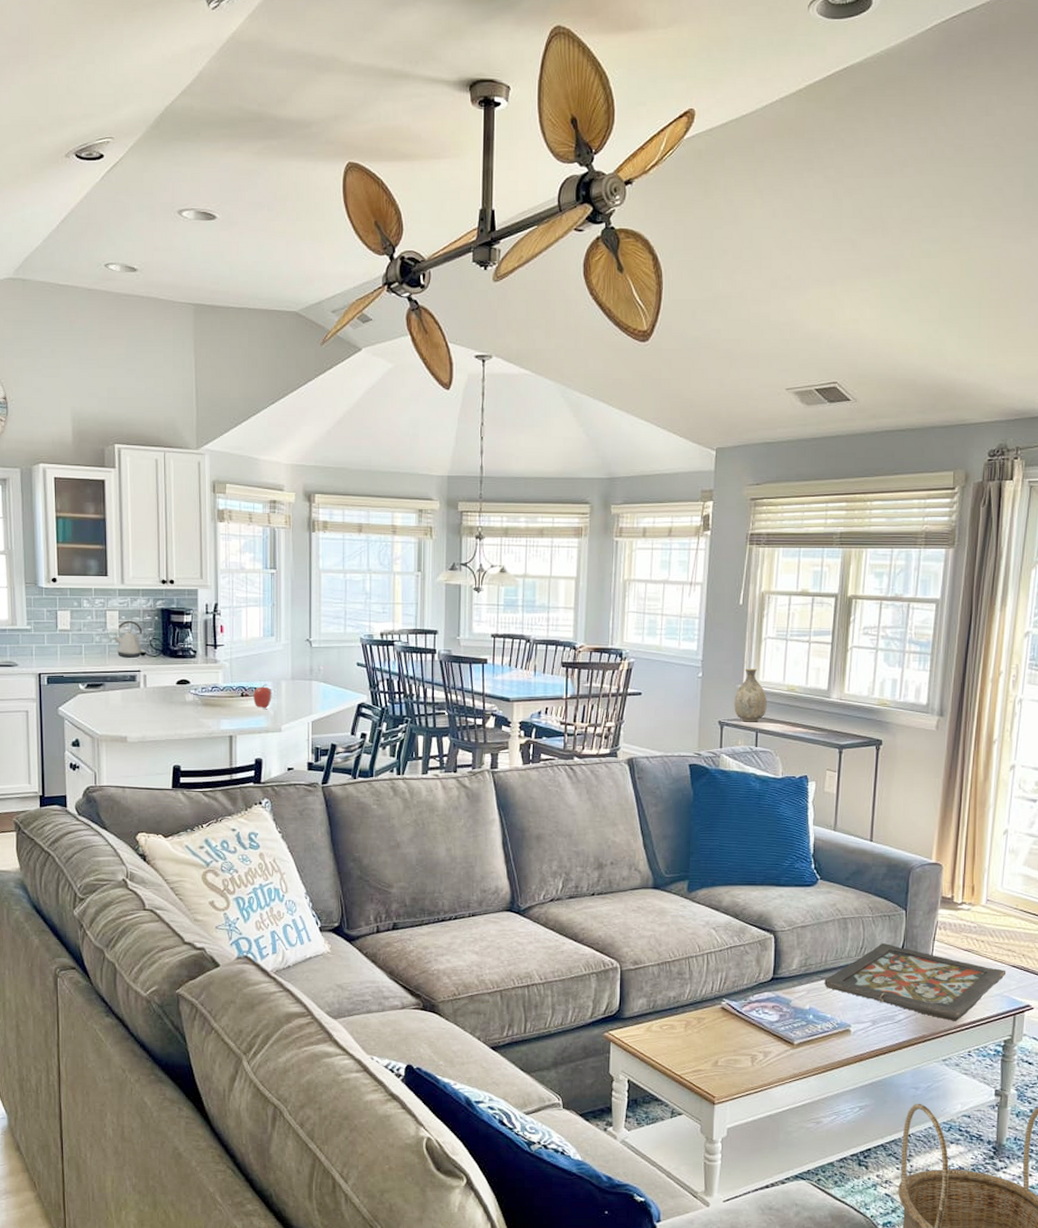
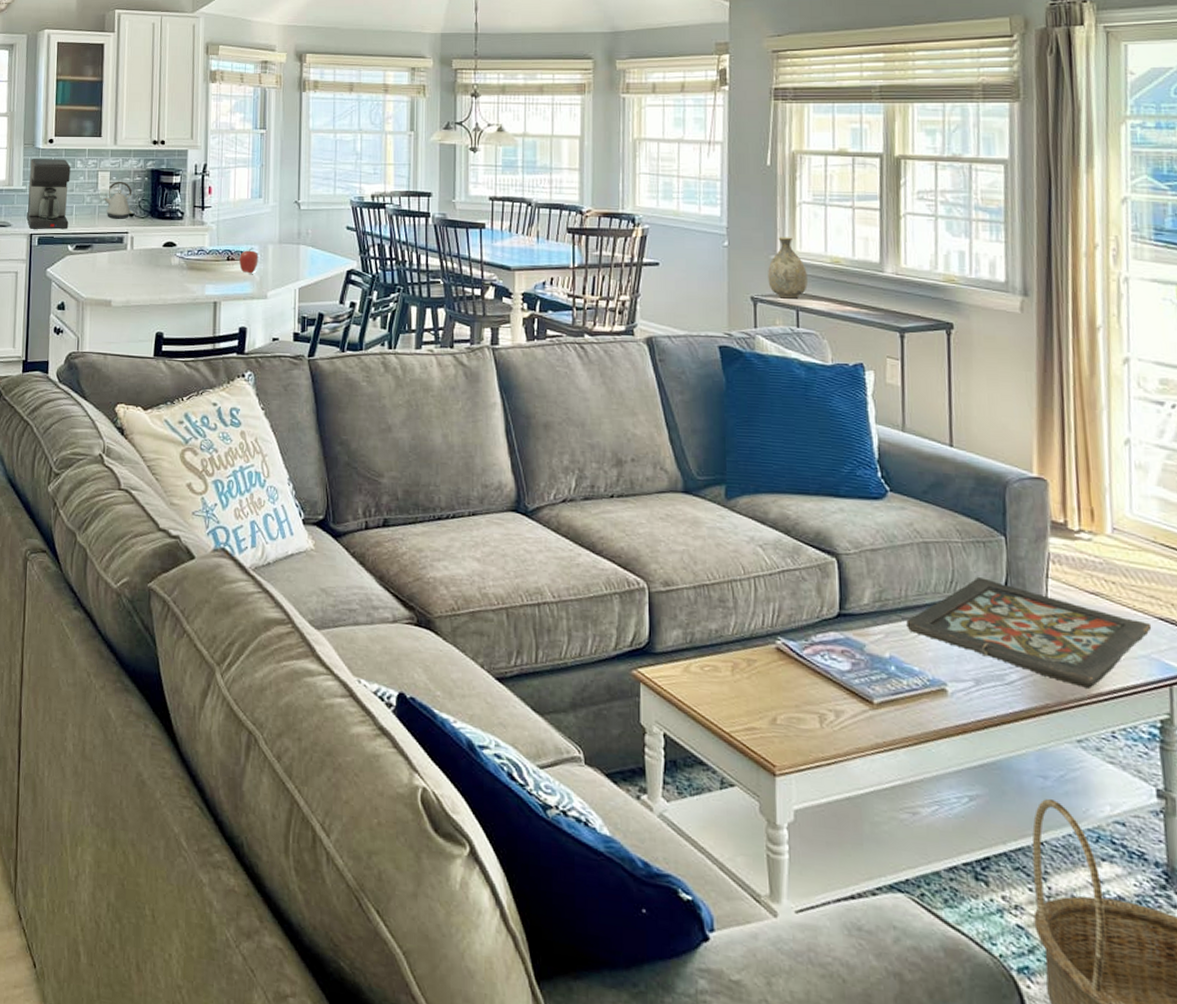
coffee maker: none [33,598,78,669] -> present [26,159,71,230]

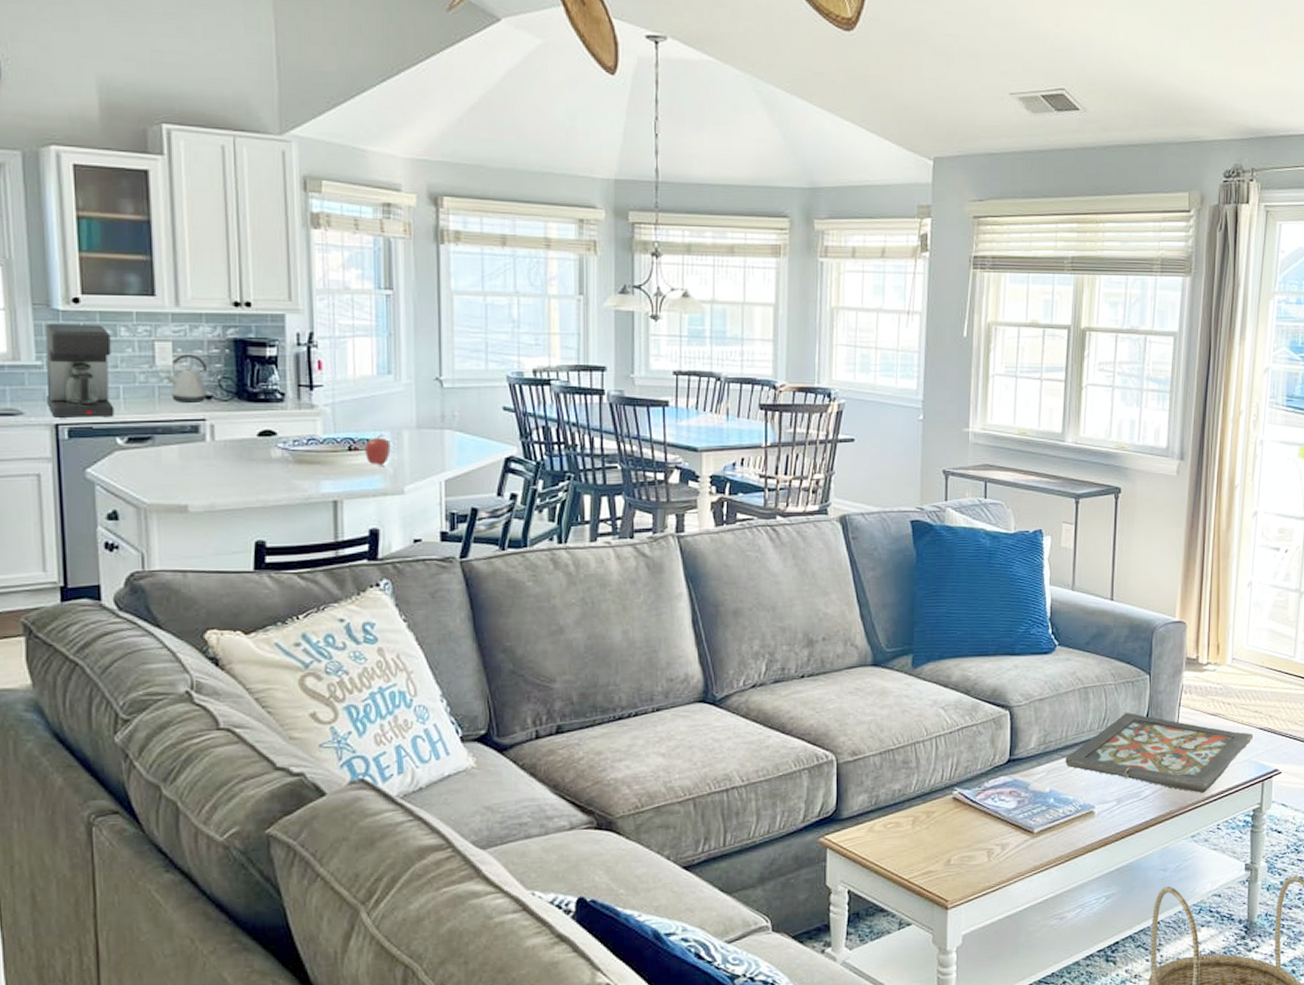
vase: present [768,237,808,299] -> none [960,409,996,471]

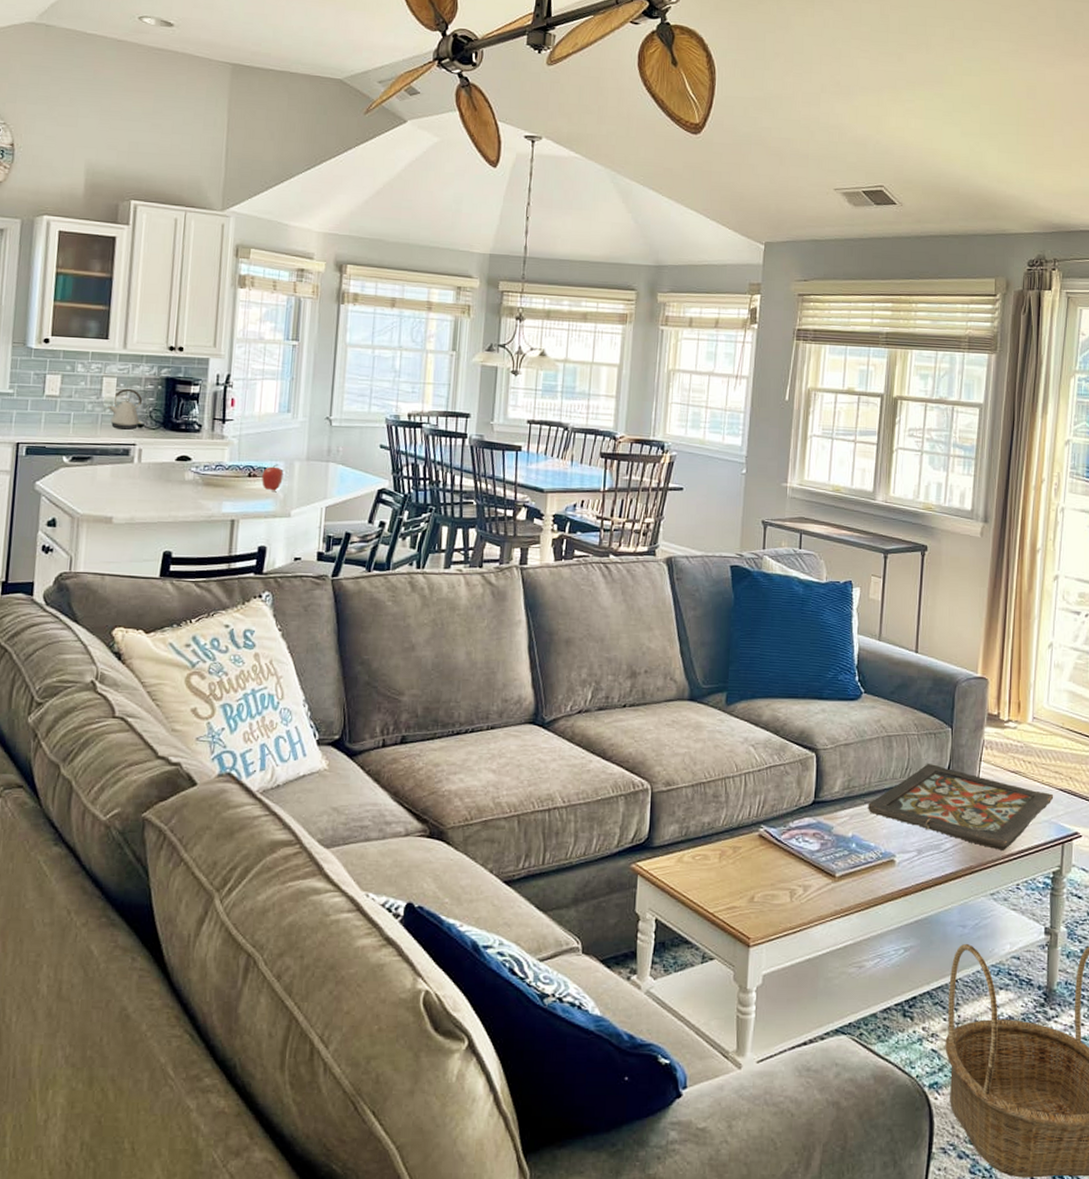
coffee maker: present [46,324,115,418] -> none [12,359,70,439]

